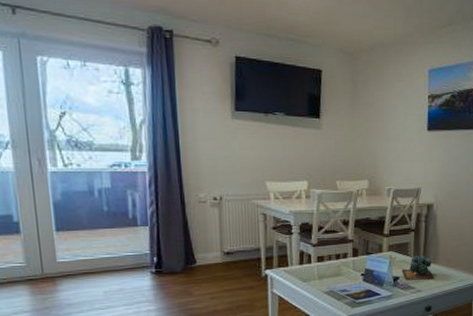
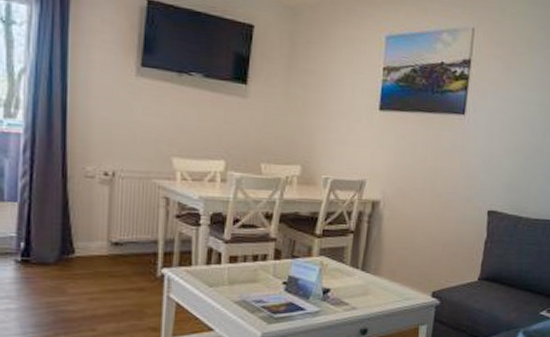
succulent plant: present [402,256,435,281] -> none [334,264,375,296]

